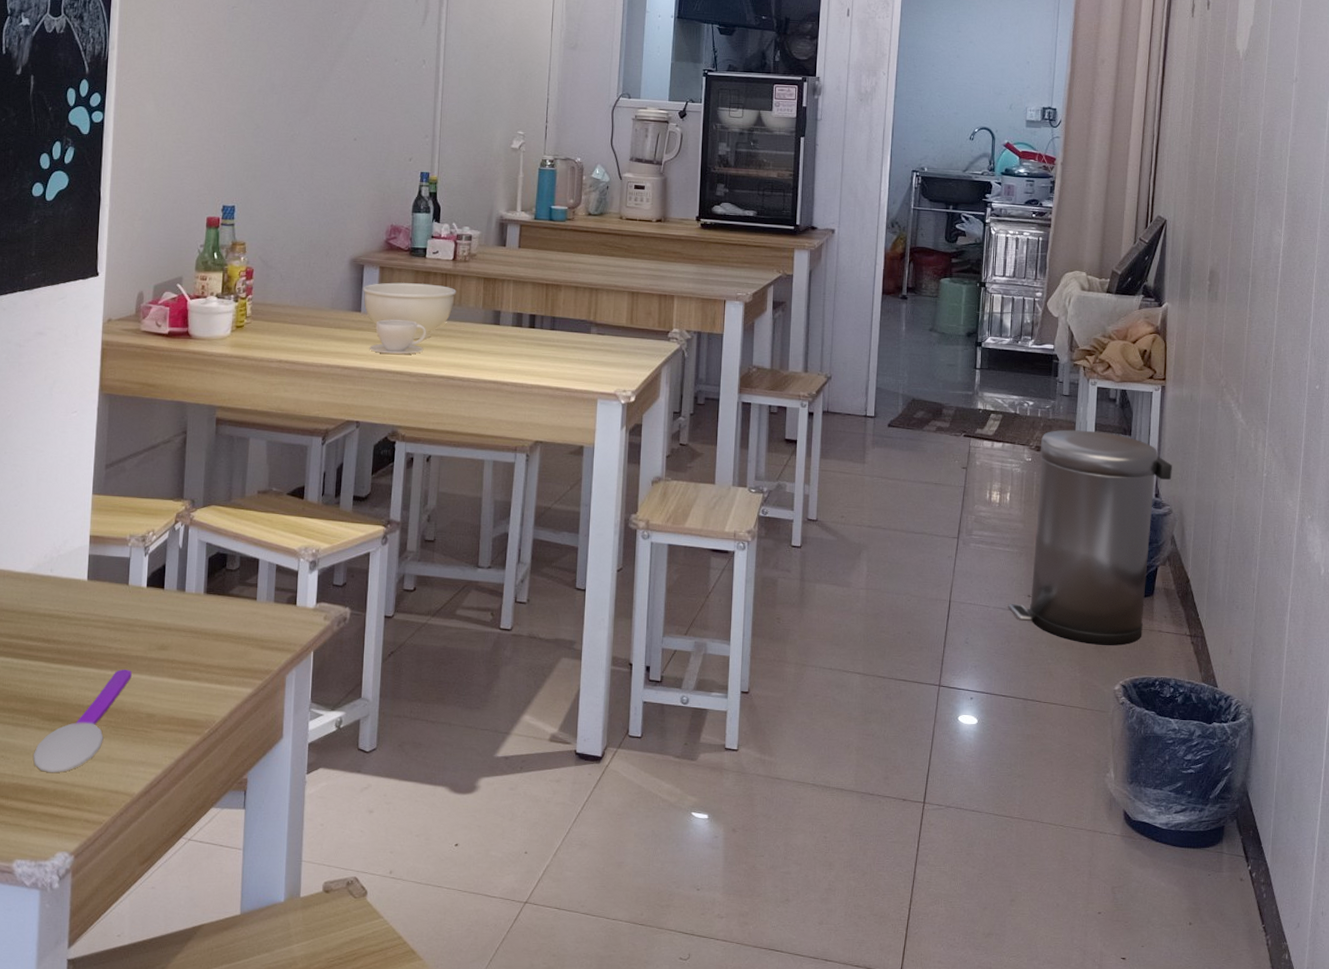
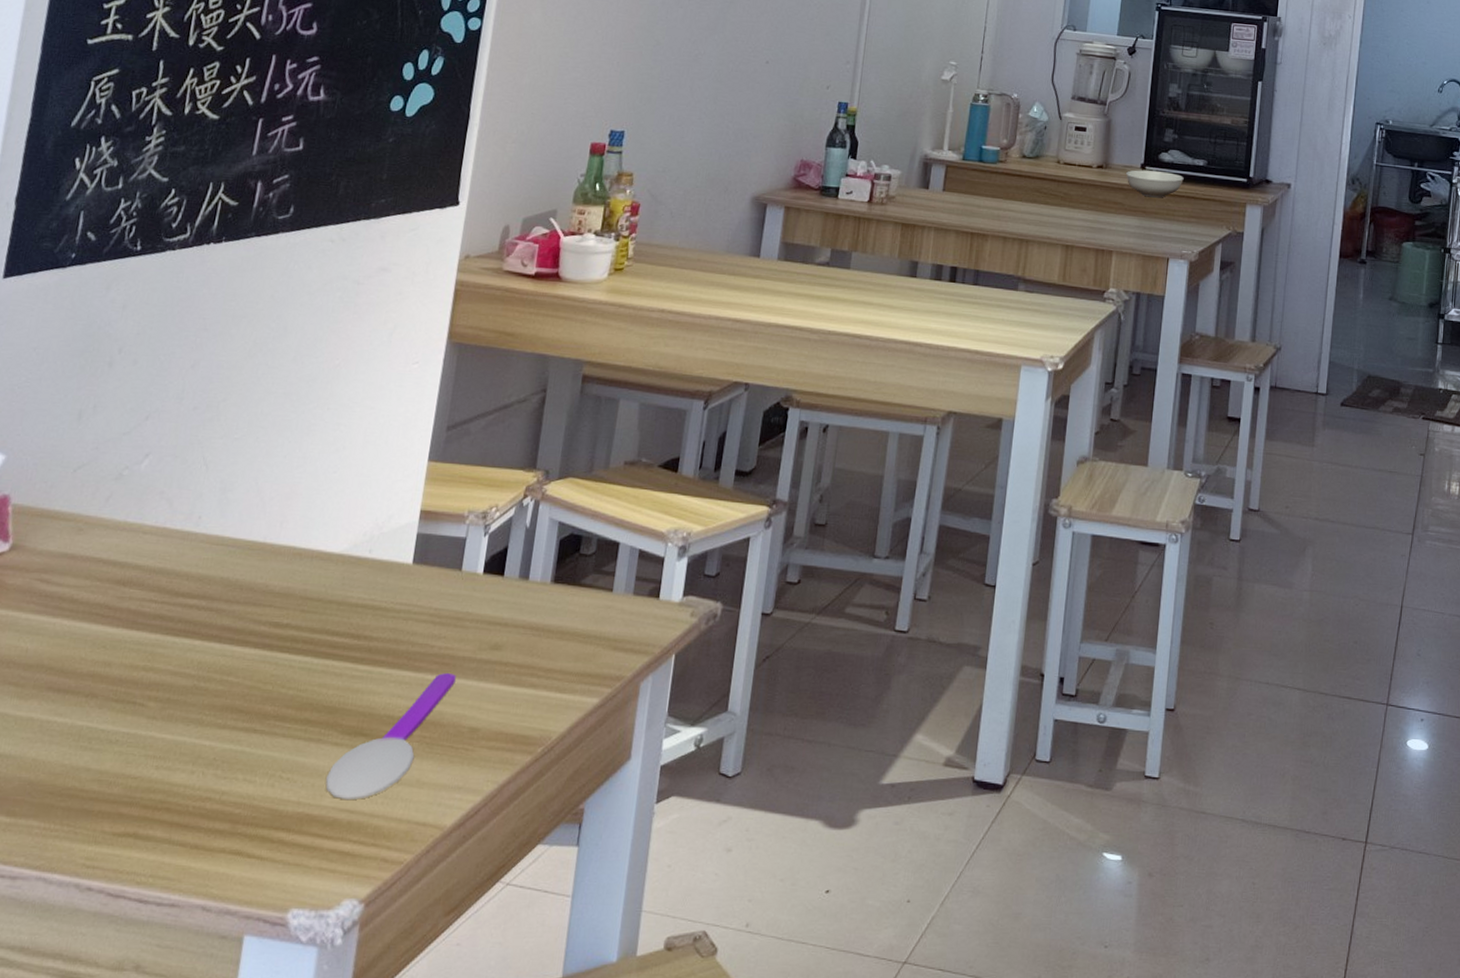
soup bowl: present [362,282,456,339] -> none [763,225,870,291]
teacup: present [369,319,427,355] -> none [766,267,834,309]
bowl: none [682,222,736,247] -> present [1125,170,1184,198]

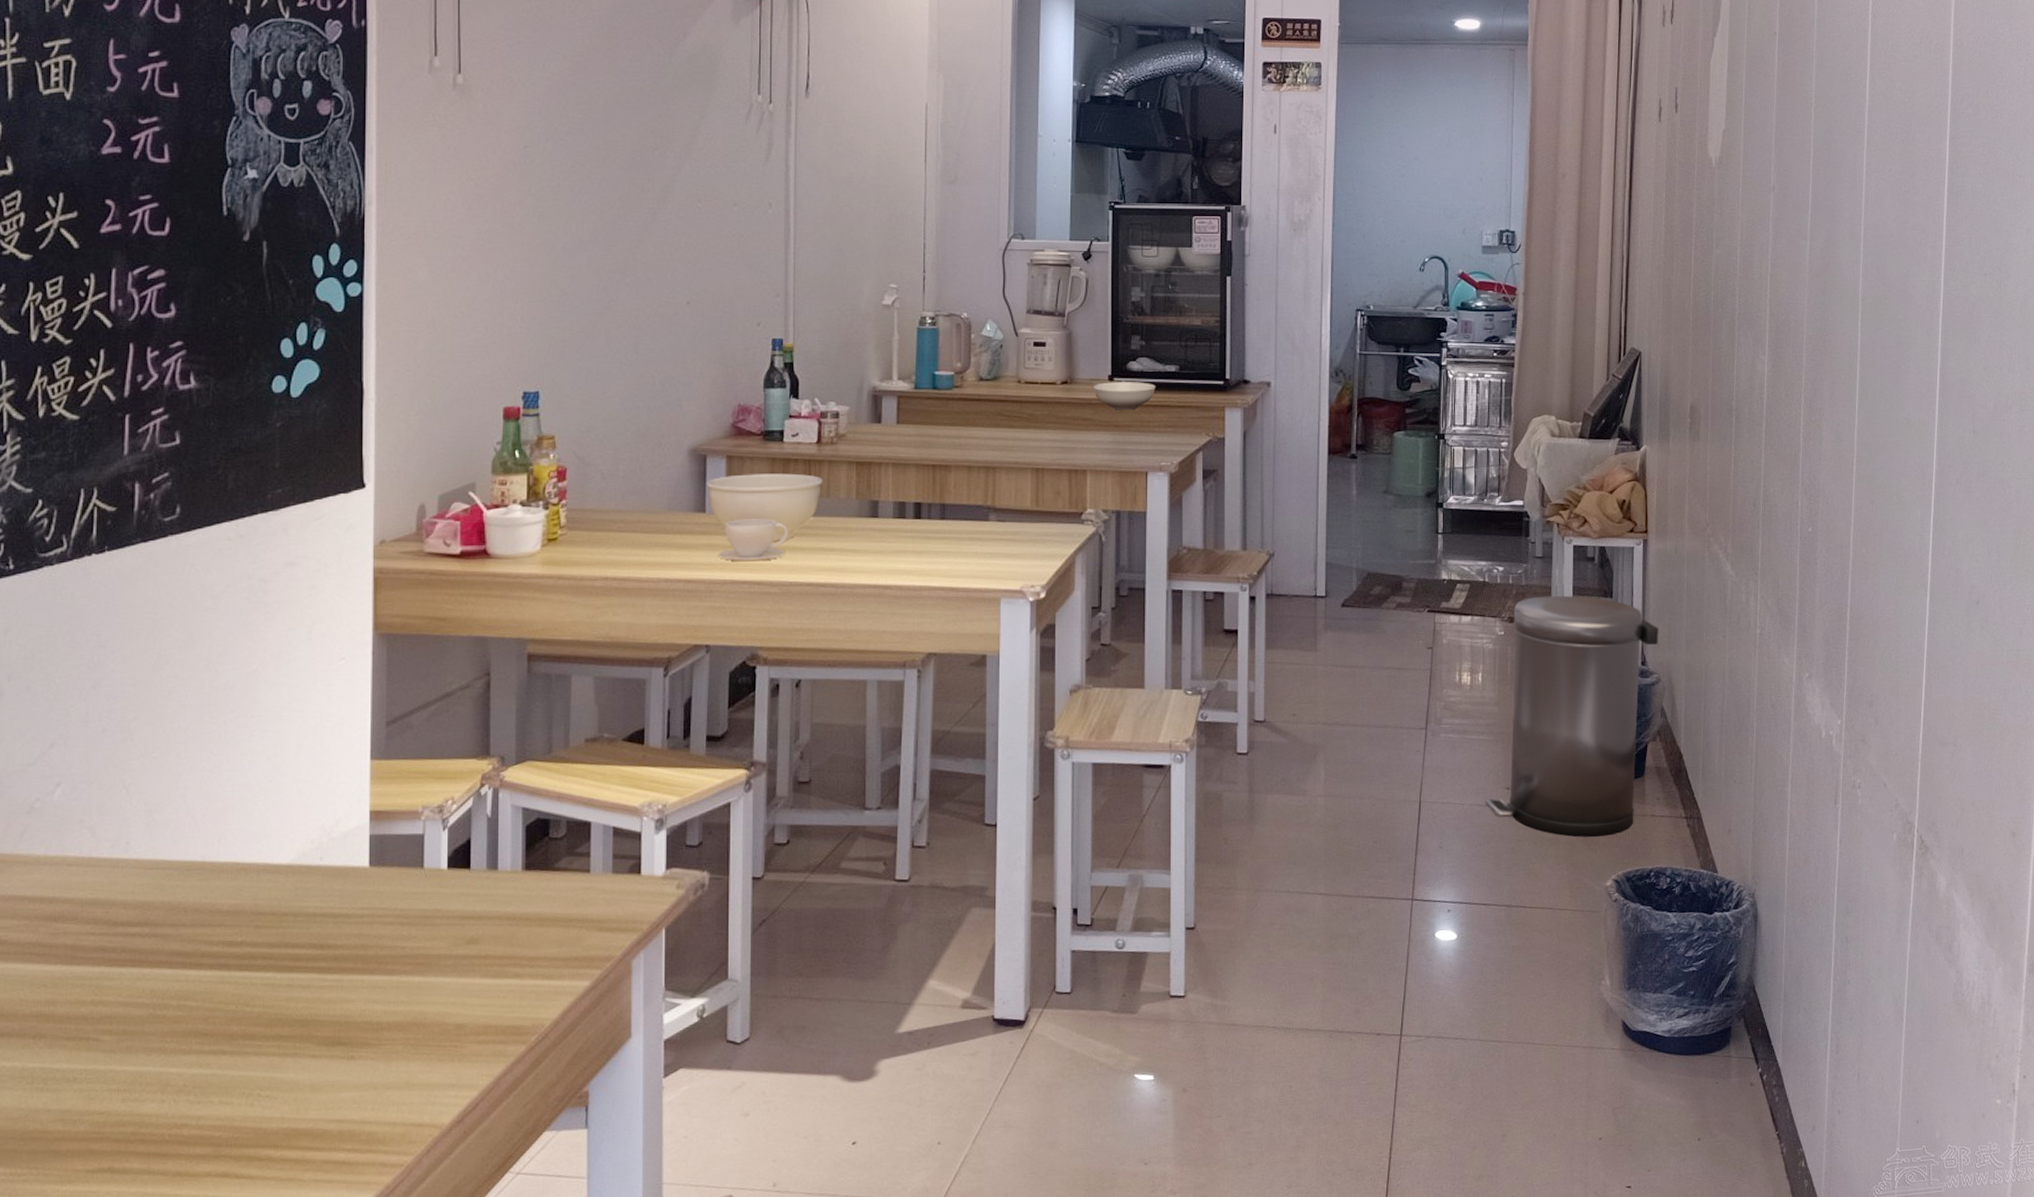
spoon: present [325,673,456,801] -> none [307,972,433,1111]
soup bowl: none [763,225,870,291] -> present [705,473,823,541]
teacup: none [766,267,834,309] -> present [718,519,789,562]

